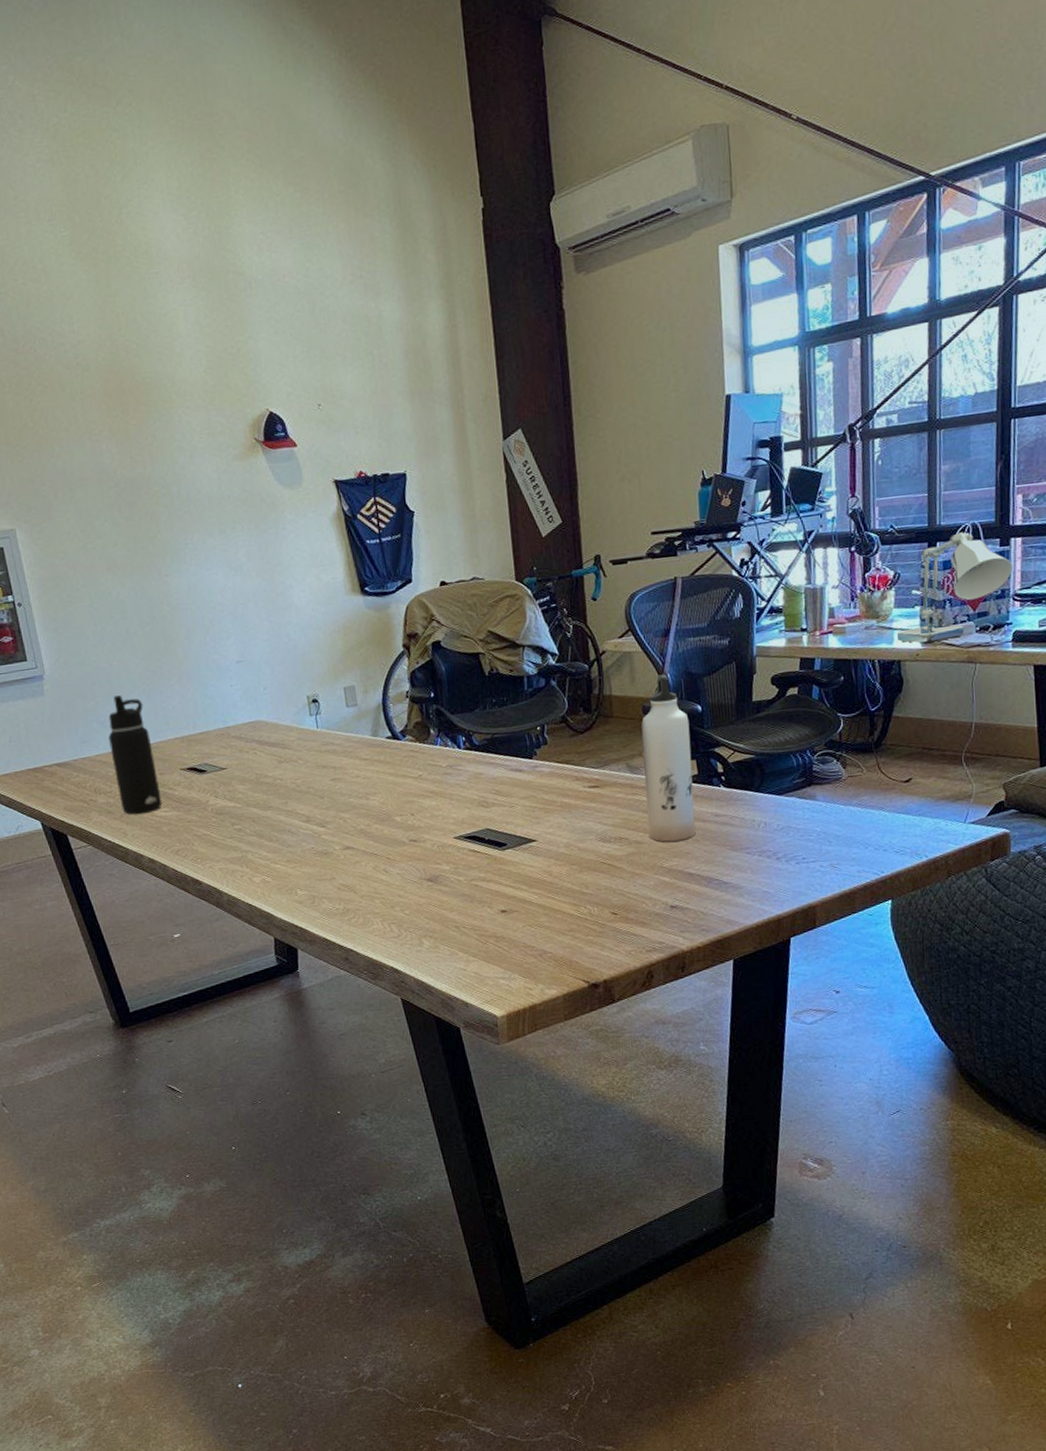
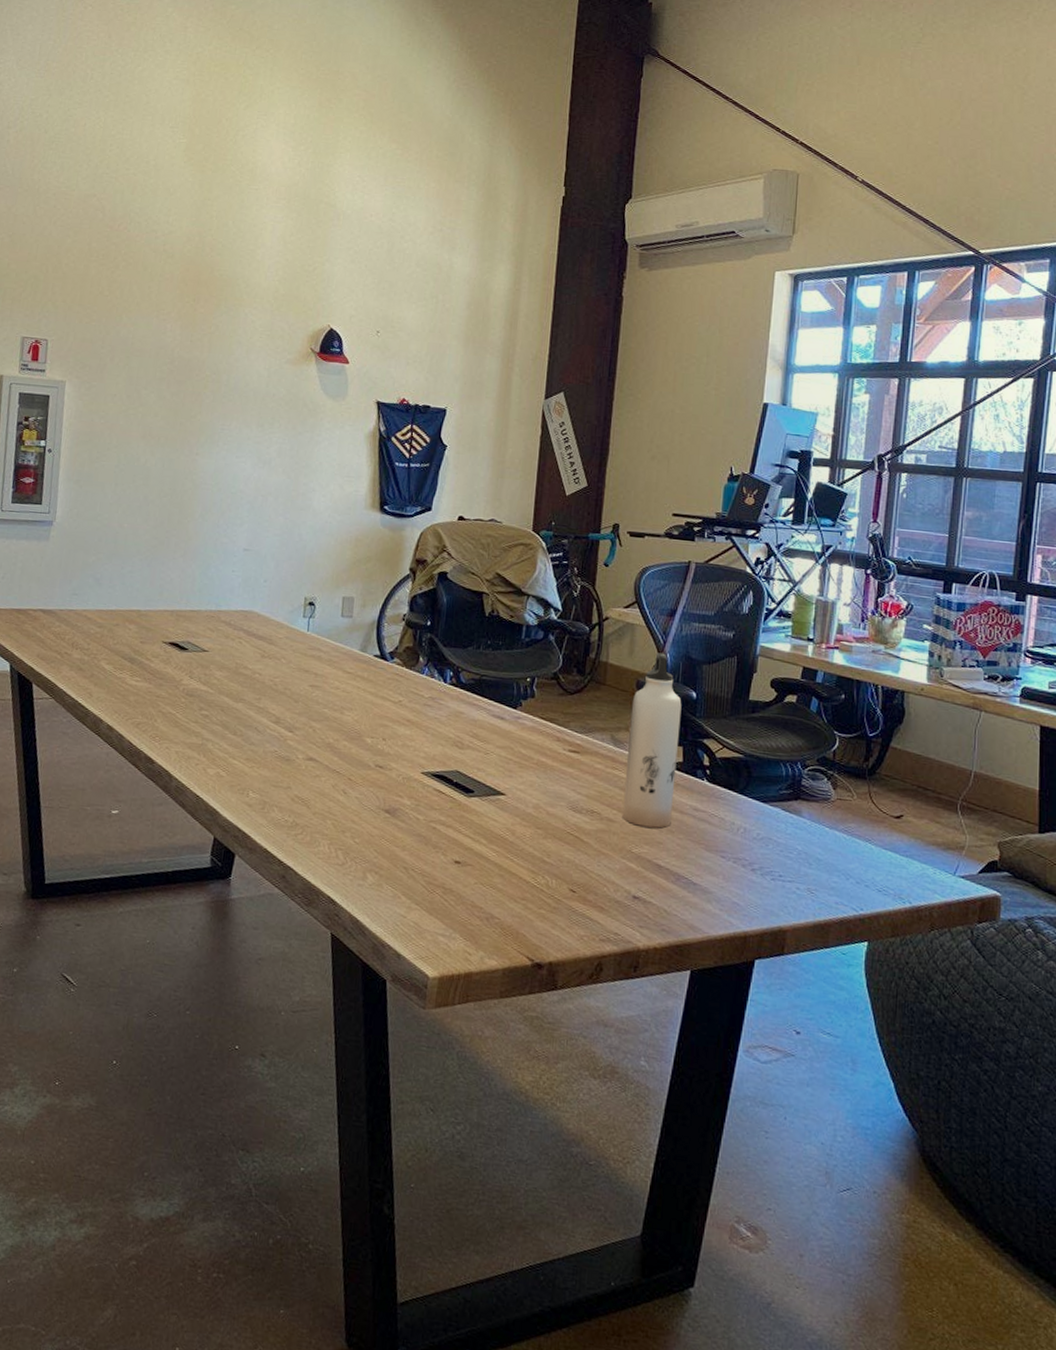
water bottle: present [108,695,162,815] -> none [94,556,142,678]
desk lamp: present [896,532,1014,643] -> none [903,578,1028,681]

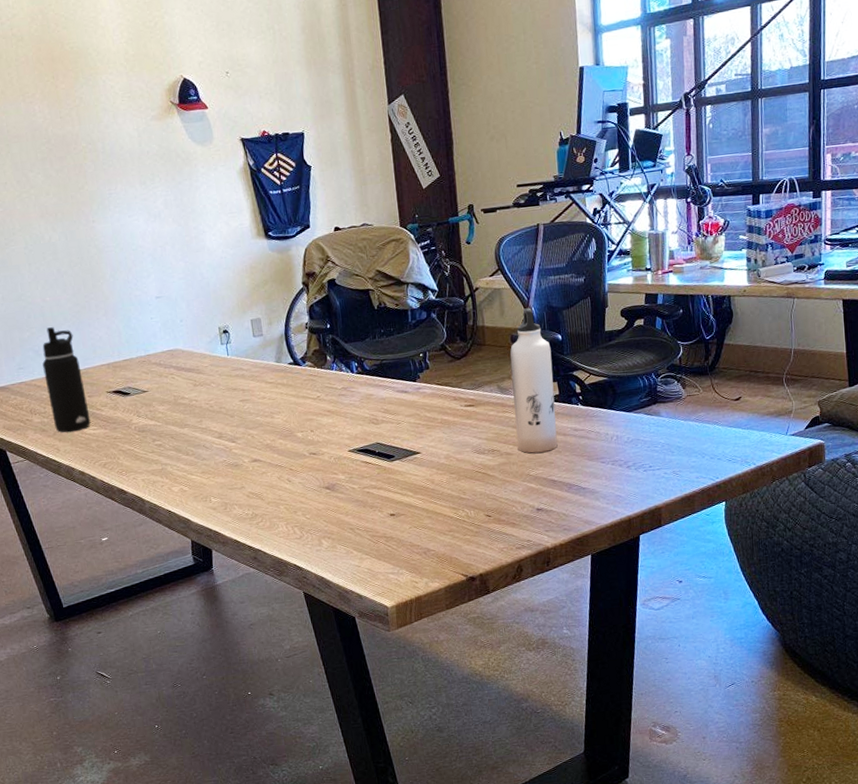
water bottle: none [94,556,142,678] -> present [42,327,91,432]

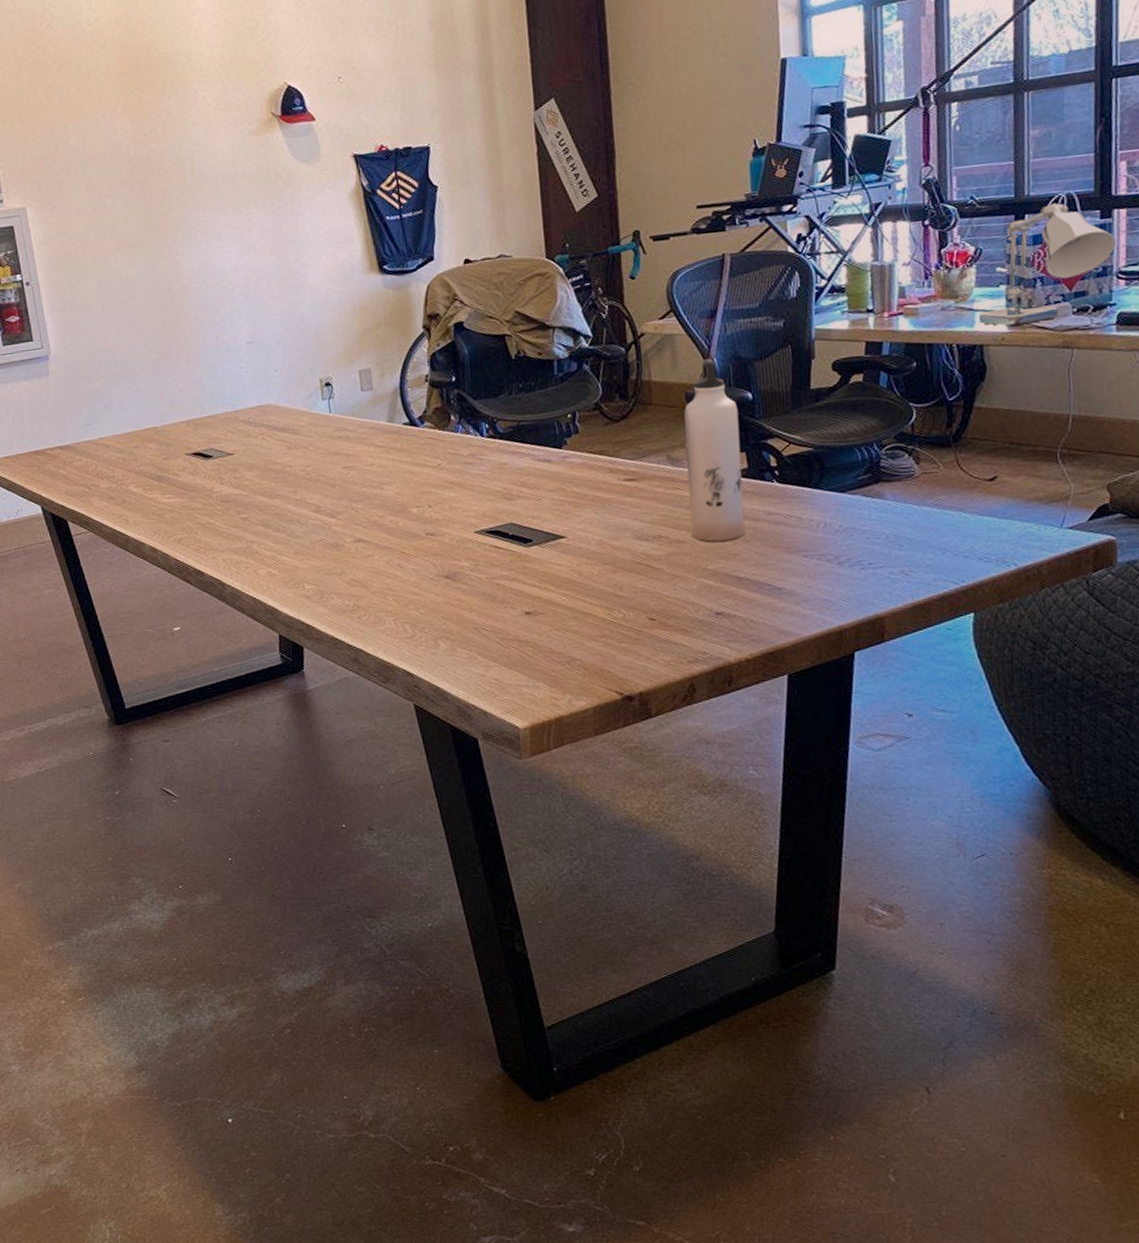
water bottle: present [42,327,91,432] -> none [113,377,166,501]
desk lamp: none [727,186,825,281] -> present [978,203,1117,326]

